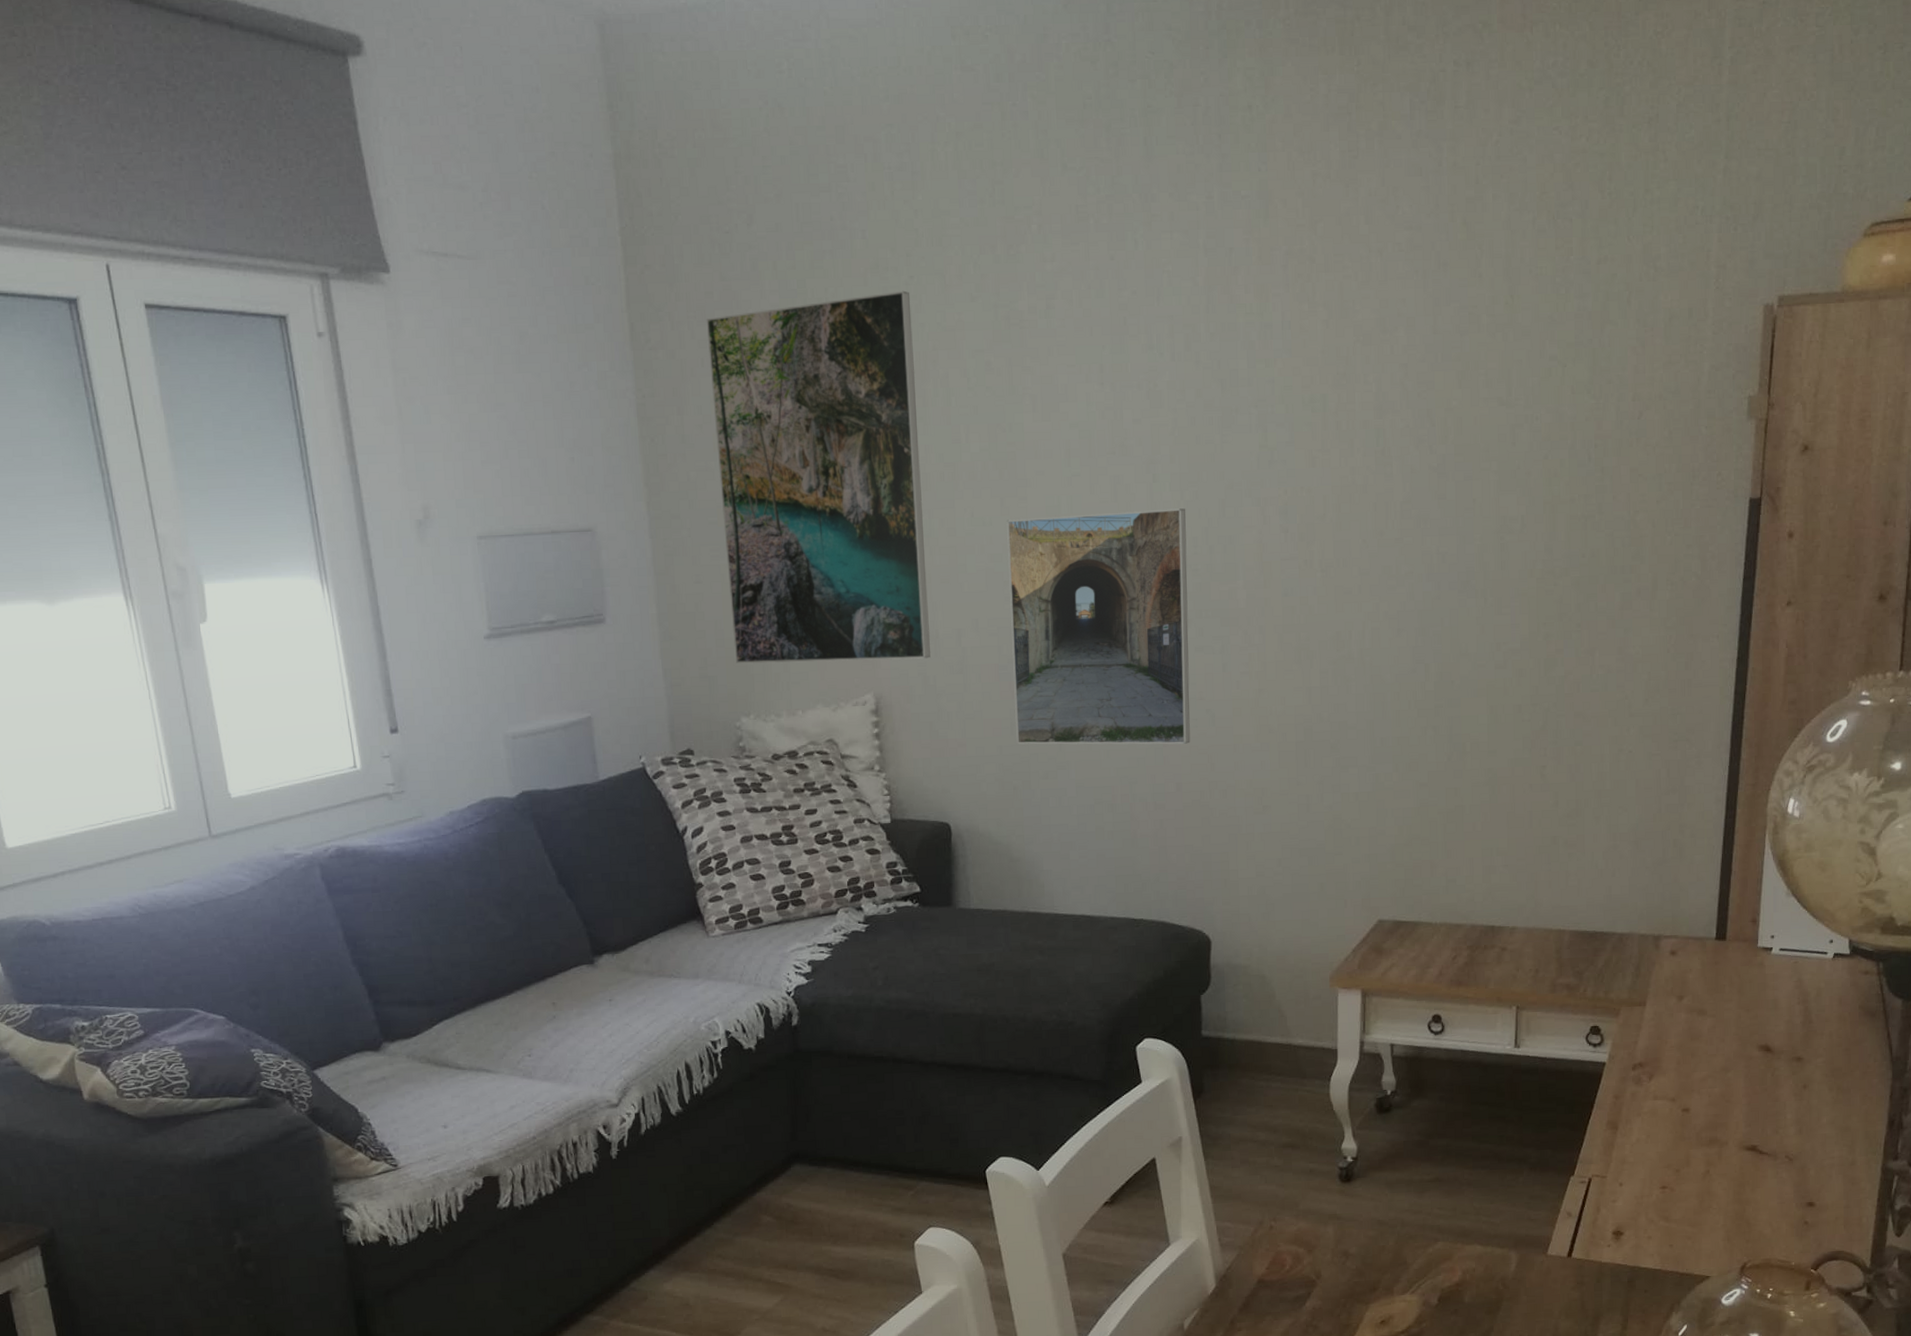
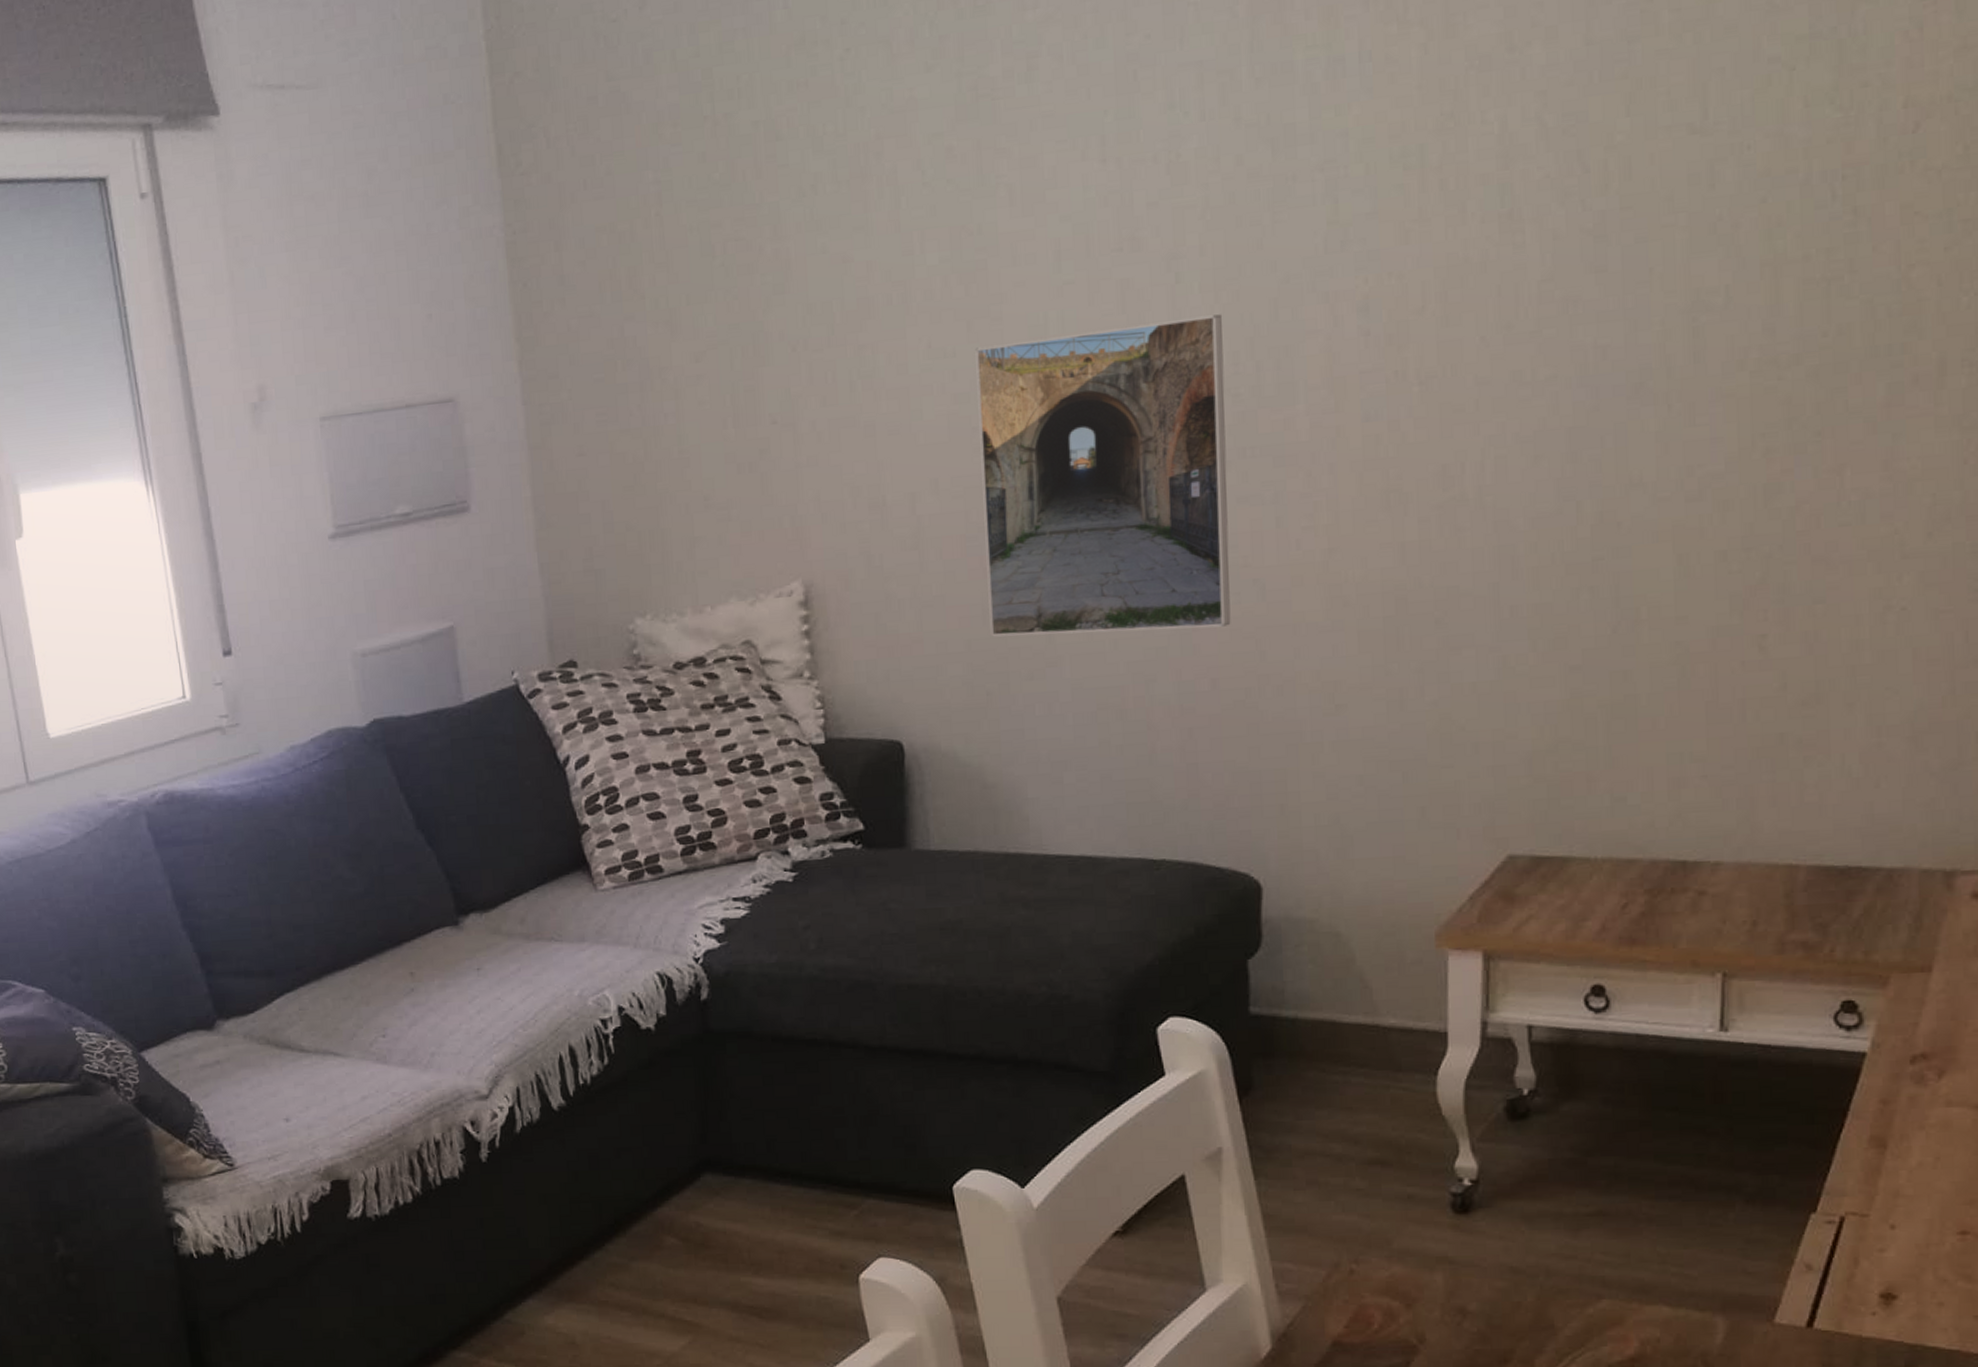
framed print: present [706,290,931,664] -> none [589,67,876,553]

